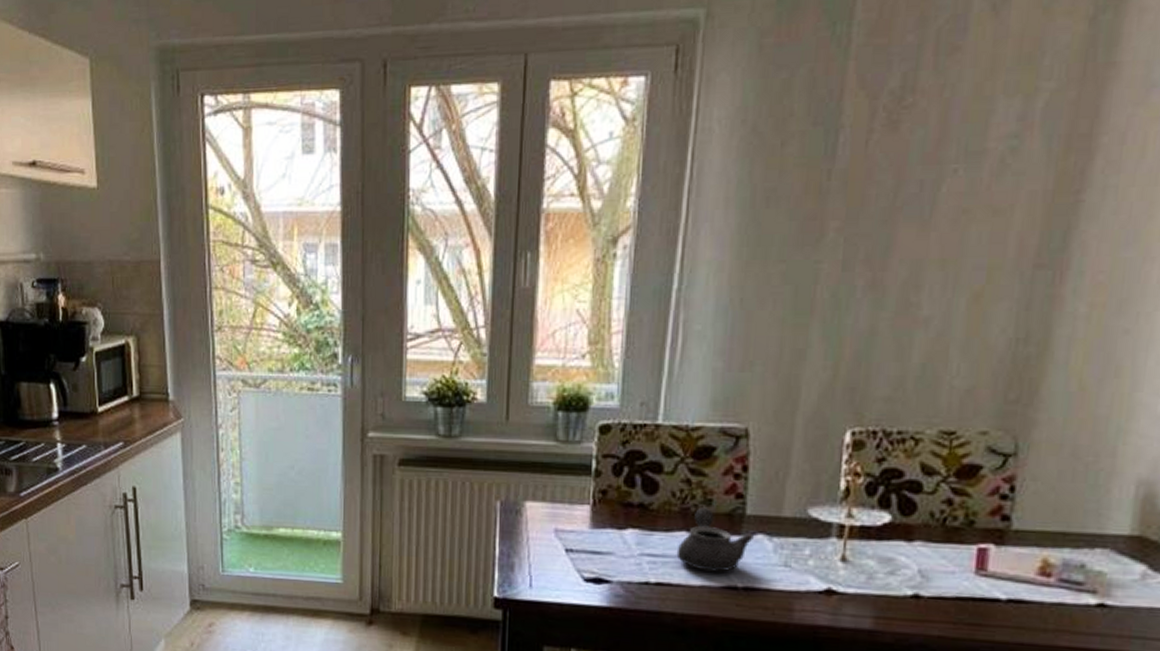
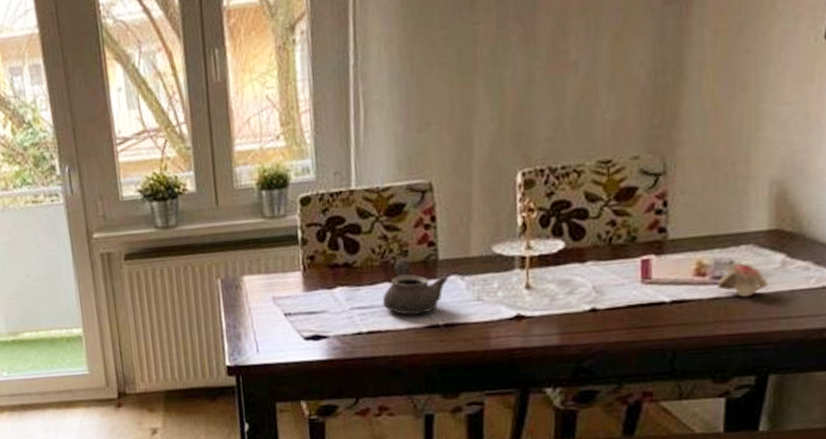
flower: none [1063,568,1124,608] -> present [717,263,769,298]

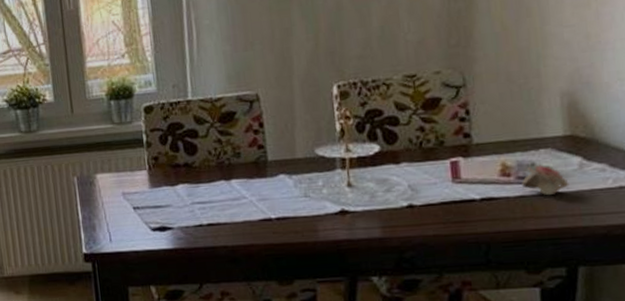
teapot: present [382,258,449,315] -> none [219,159,278,209]

